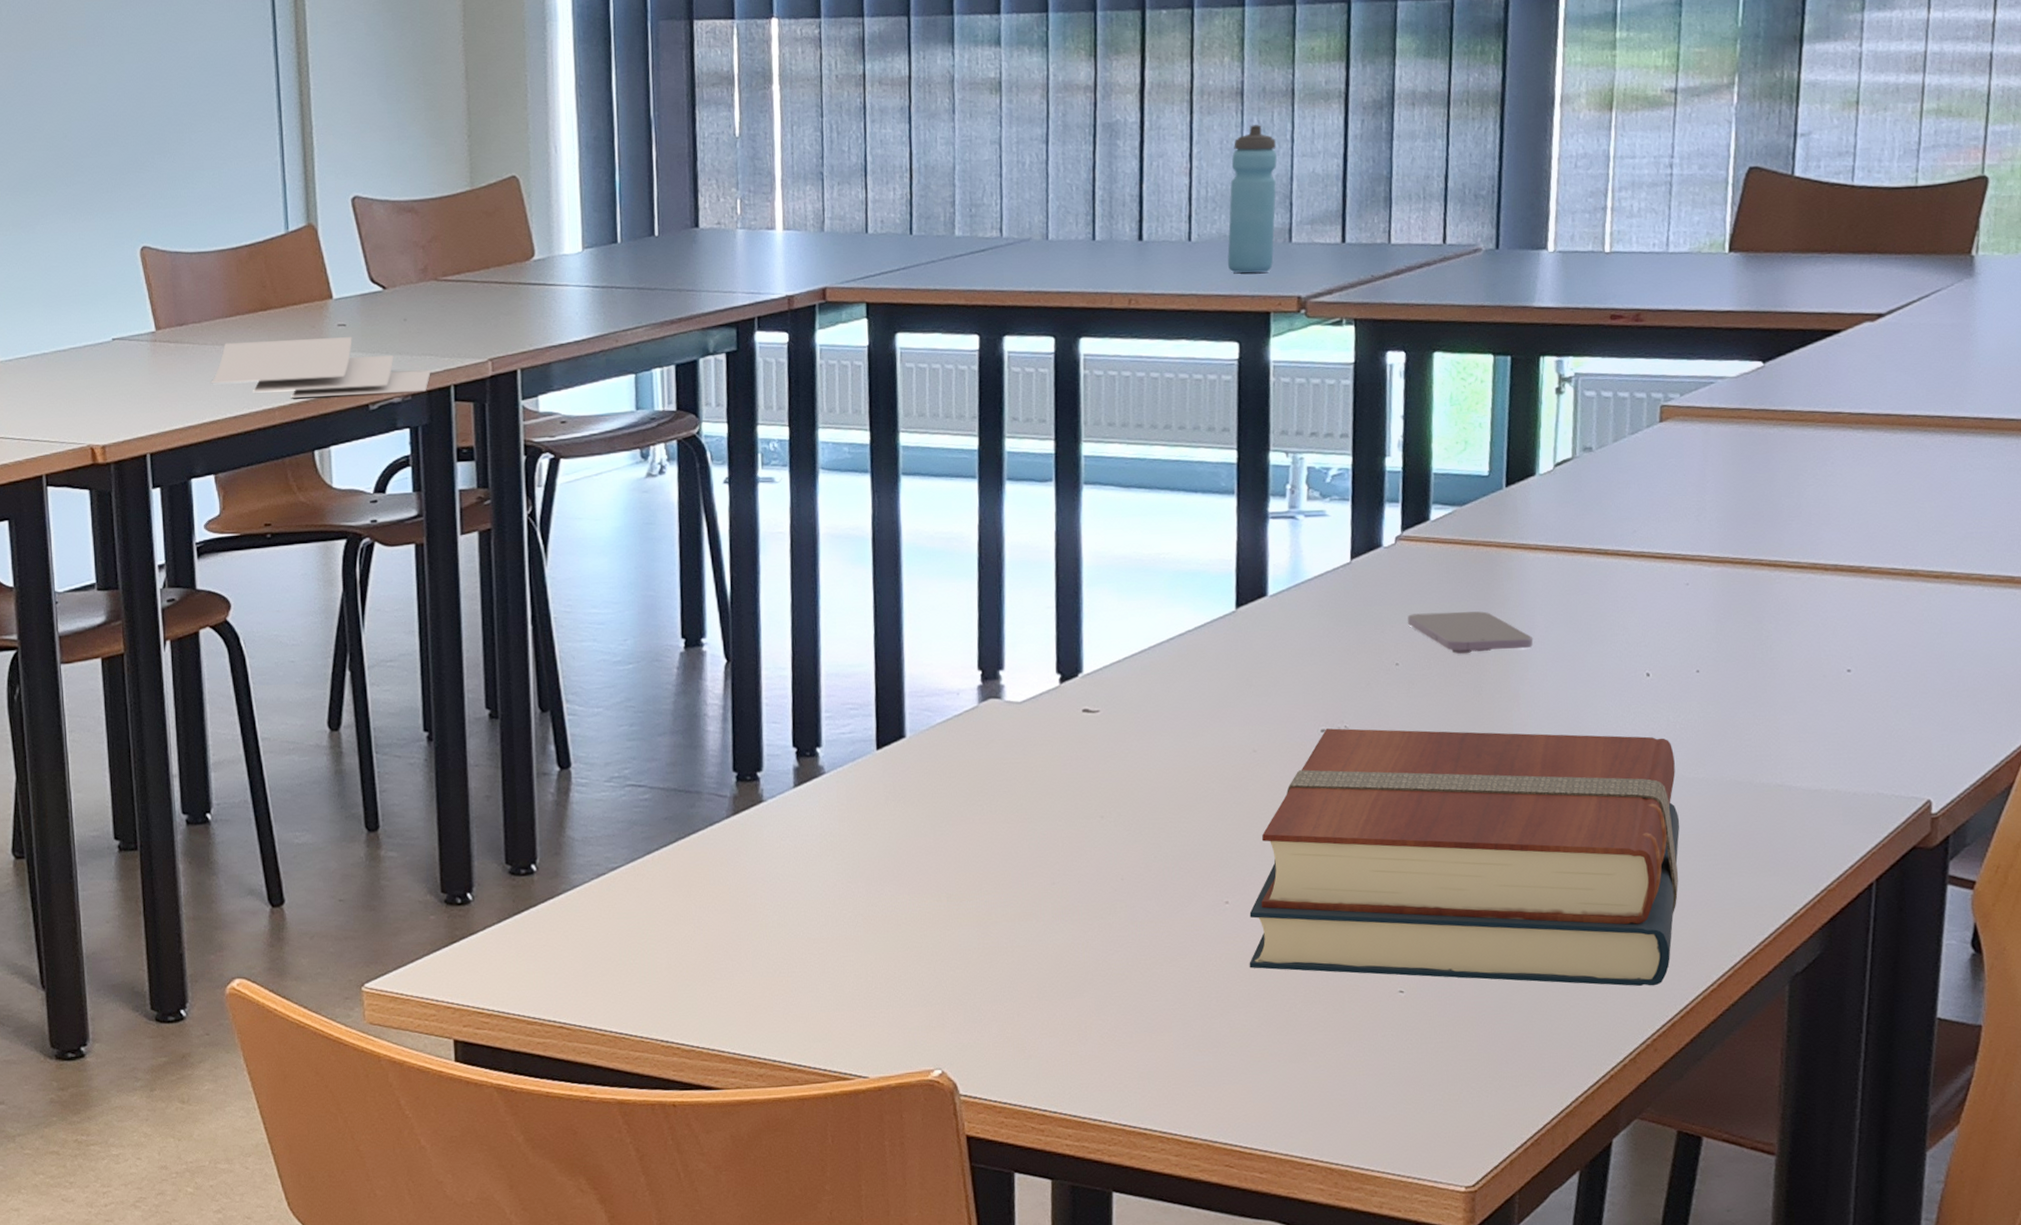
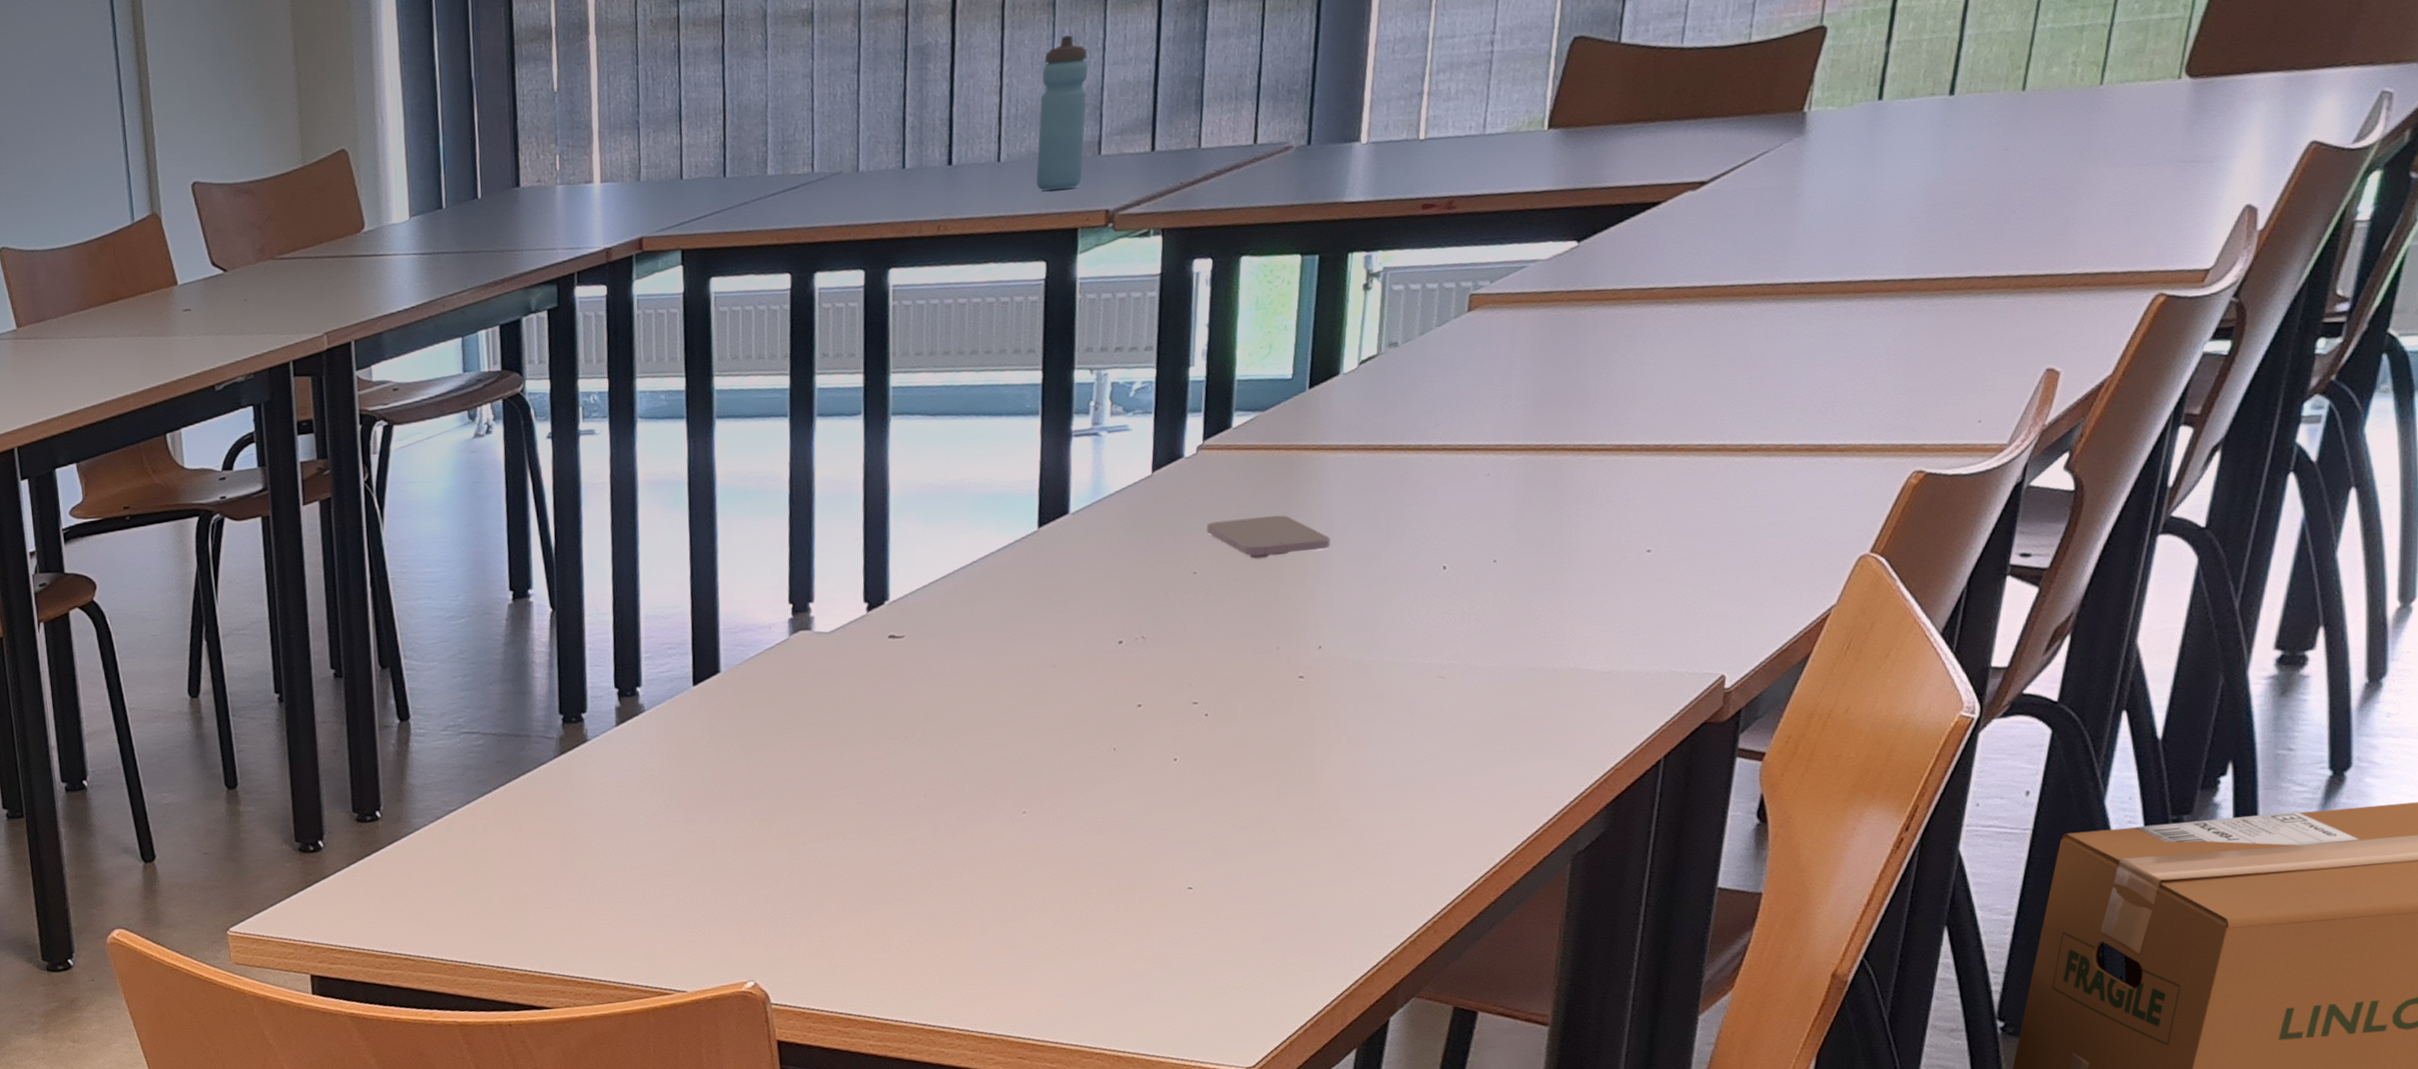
papers: present [211,337,431,398] -> none [69,321,271,385]
books: present [1249,728,1680,986] -> none [1044,629,1470,874]

